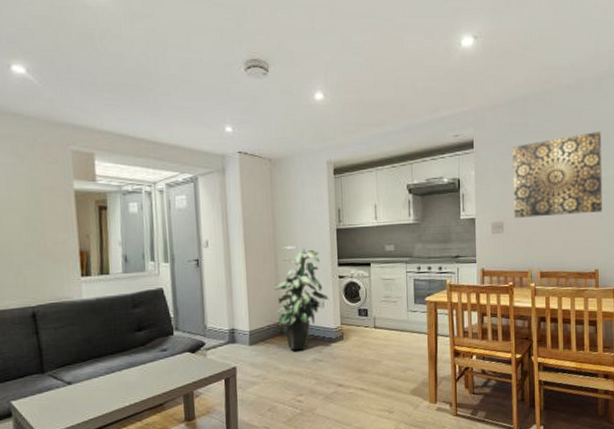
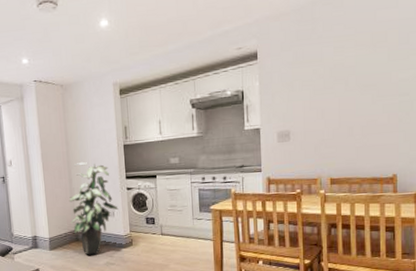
wall art: present [512,131,602,218] -> none [299,29,401,126]

